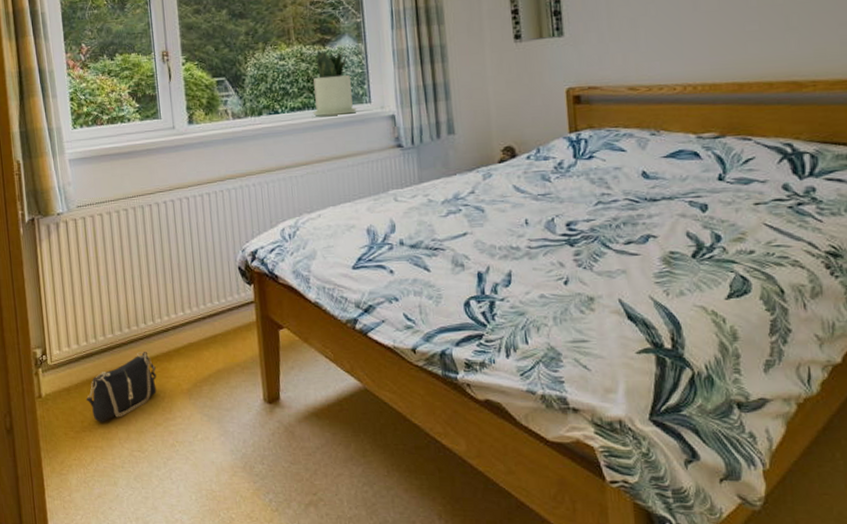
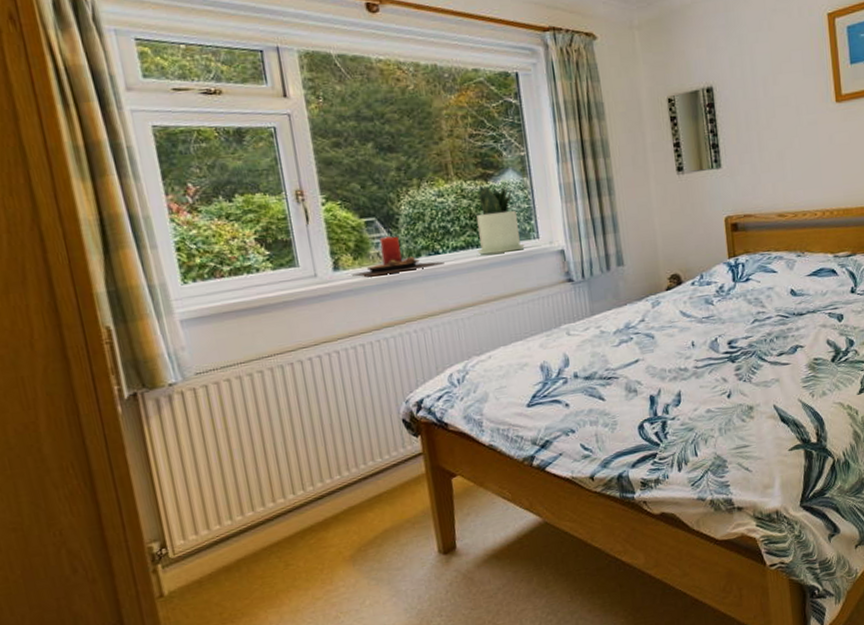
handbag: present [86,352,157,422] -> none [223,524,313,610]
candle: none [203,94,283,132] -> present [352,235,445,277]

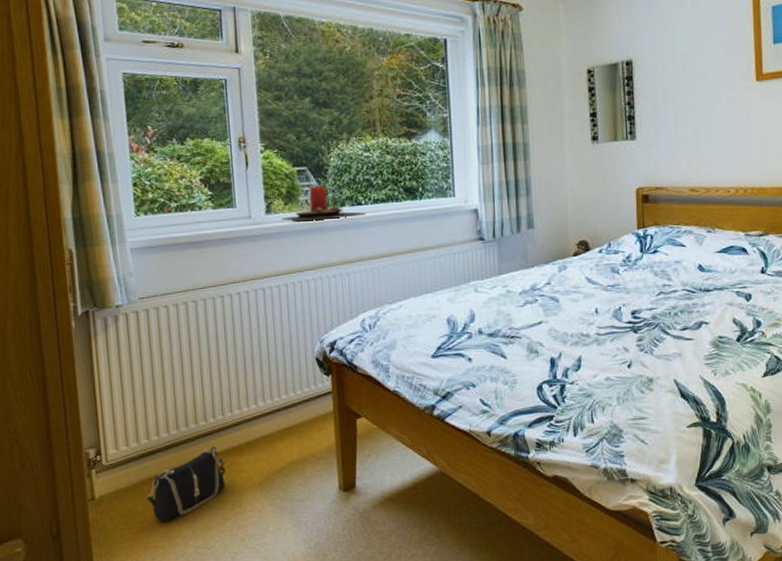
handbag: none [223,524,313,610] -> present [146,447,226,521]
planter: present [476,182,525,255] -> none [396,142,441,209]

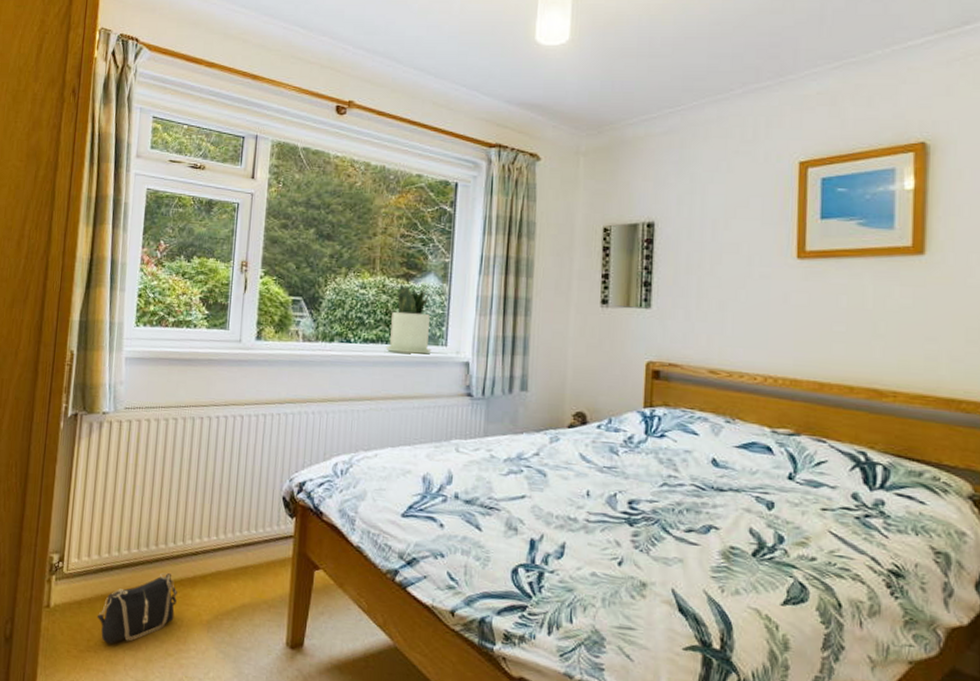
candle: present [282,184,366,222] -> none [271,316,353,354]
planter: none [396,142,441,209] -> present [386,283,432,355]

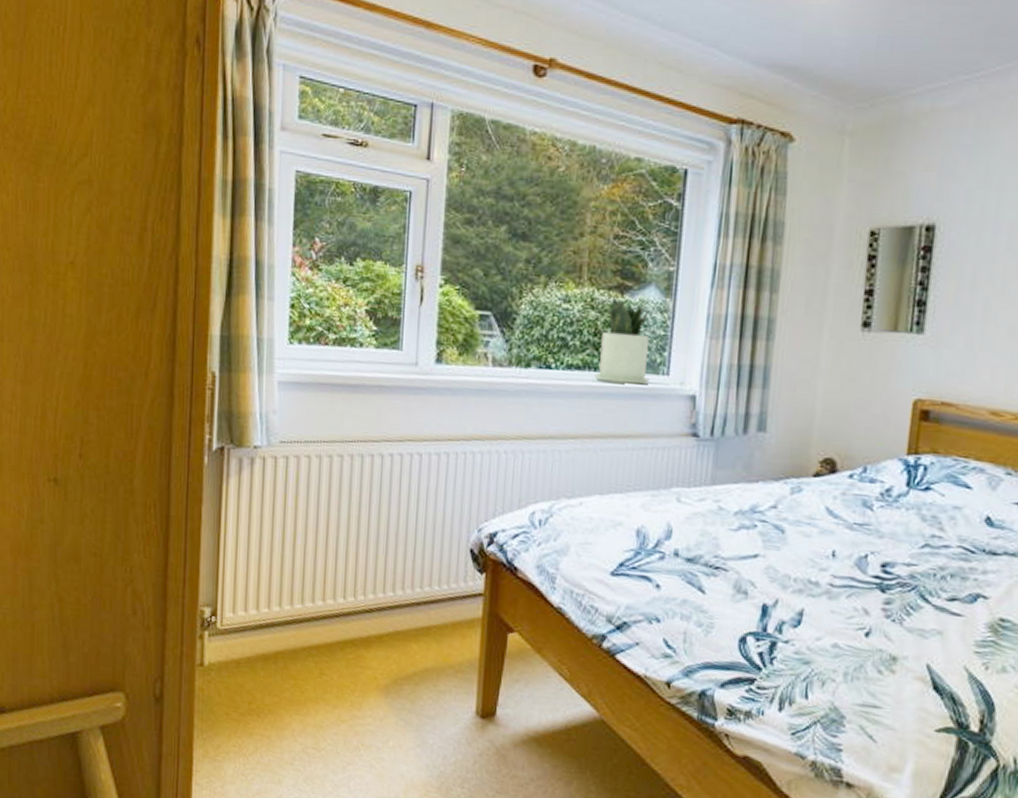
handbag: present [96,573,177,644] -> none [258,631,349,708]

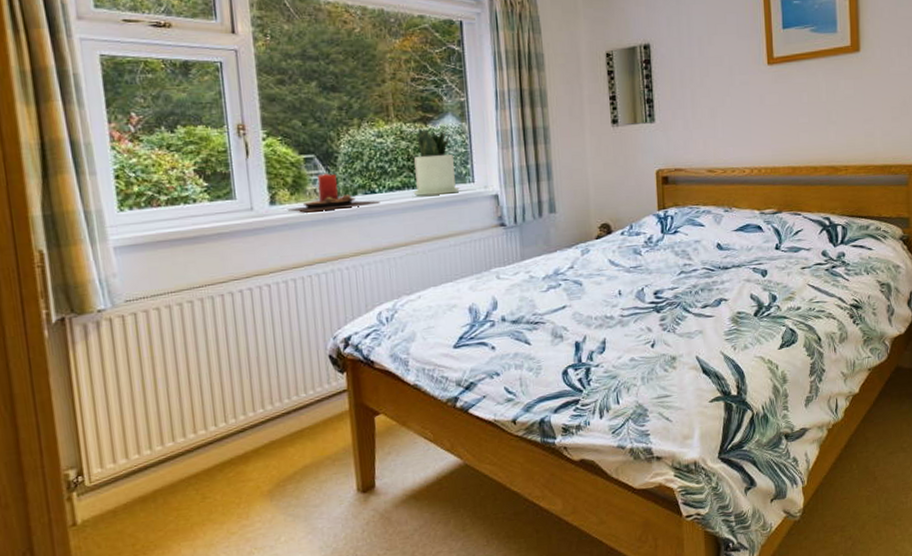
candle: none [453,335,554,383] -> present [288,173,380,213]

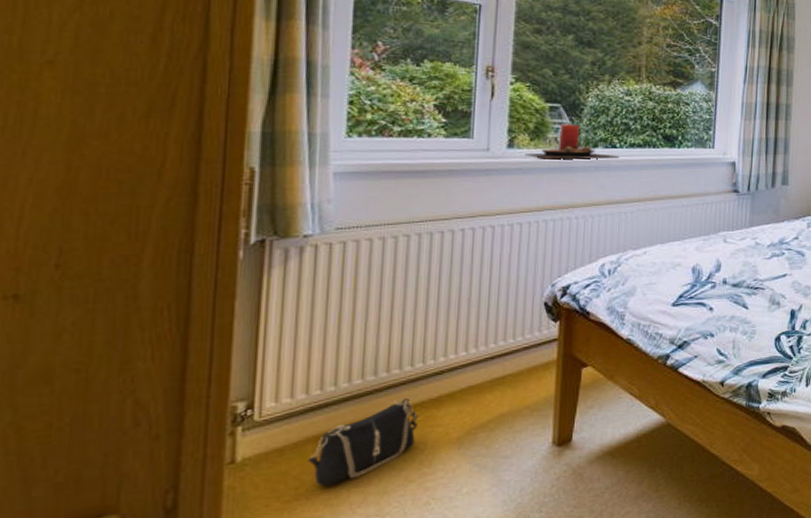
handbag: none [138,456,230,542] -> present [307,398,418,487]
planter: present [413,126,460,197] -> none [653,90,699,157]

